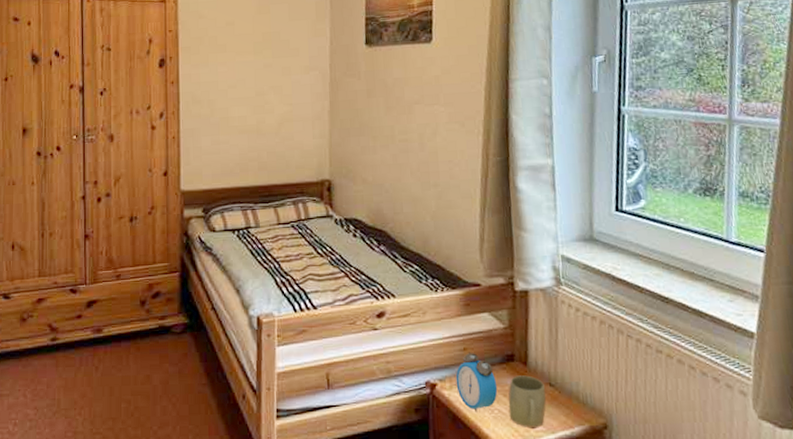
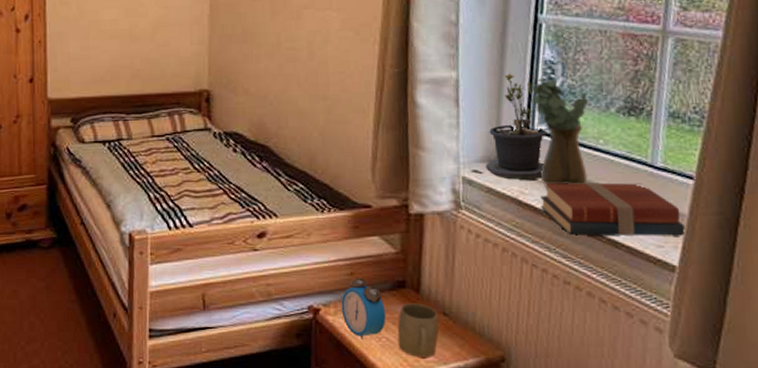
potted plant: none [568,159,634,257] -> present [470,73,547,181]
vase: none [616,161,673,267] -> present [529,75,588,192]
books: none [631,257,760,307] -> present [540,182,685,237]

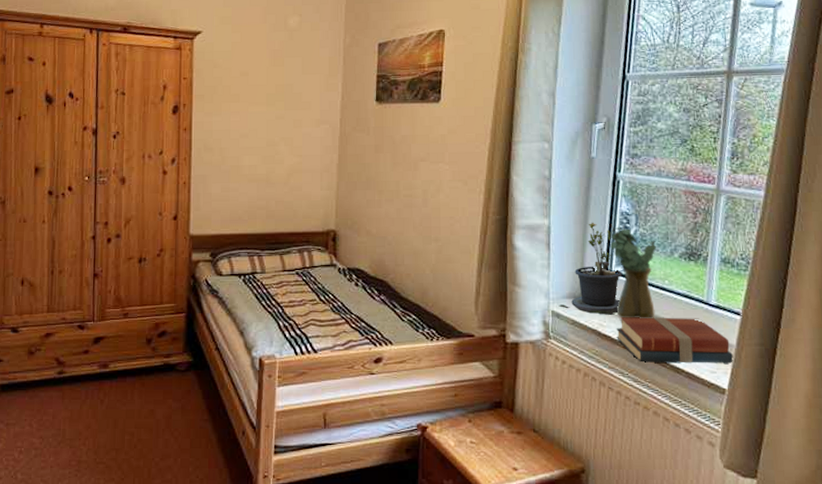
alarm clock: present [341,277,386,339] -> none [446,398,485,454]
mug: present [397,303,440,357] -> none [494,421,530,469]

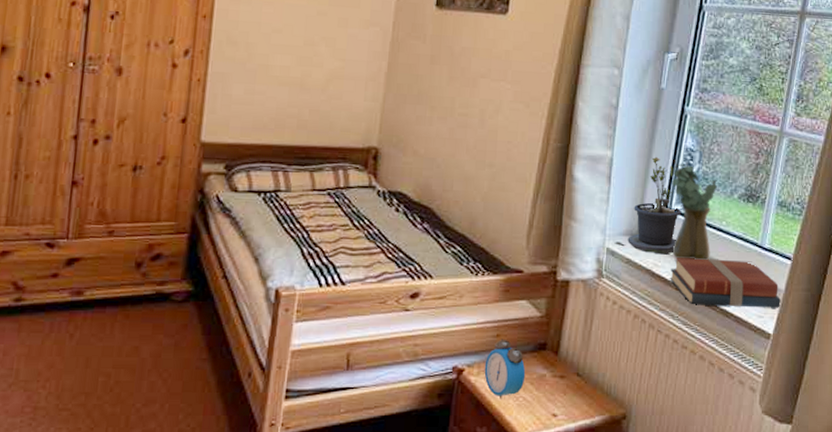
alarm clock: none [446,398,485,454] -> present [484,338,526,399]

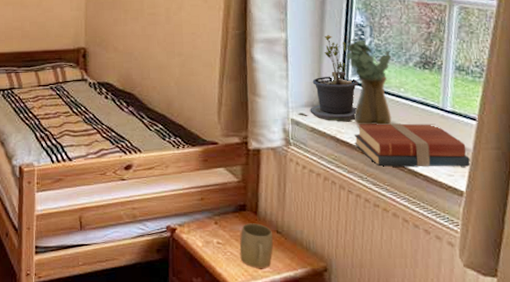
alarm clock: present [484,338,526,399] -> none [193,201,230,254]
mug: none [533,364,573,415] -> present [239,223,274,268]

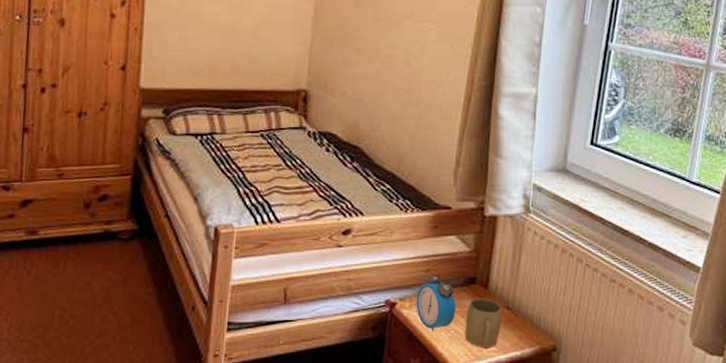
alarm clock: none [193,201,230,254] -> present [416,273,456,331]
potted plant: present [297,34,359,122] -> none [540,93,608,190]
vase: present [344,36,392,131] -> none [596,96,643,200]
books: present [354,123,470,168] -> none [597,193,710,242]

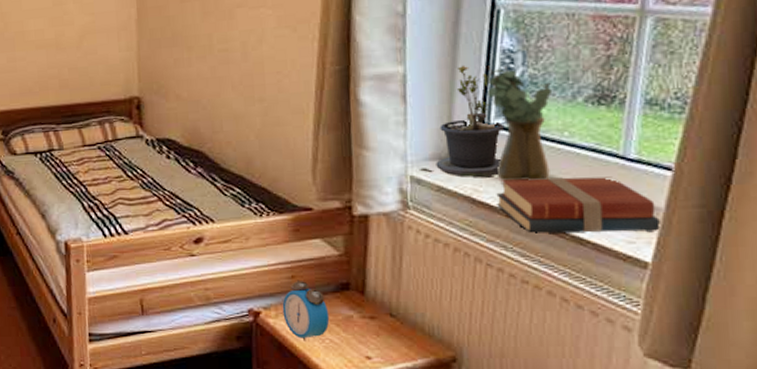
mug: present [464,298,503,347] -> none [341,305,386,358]
potted plant: none [540,93,608,190] -> present [418,65,505,178]
vase: none [596,96,643,200] -> present [485,66,552,189]
books: none [597,193,710,242] -> present [496,176,660,234]

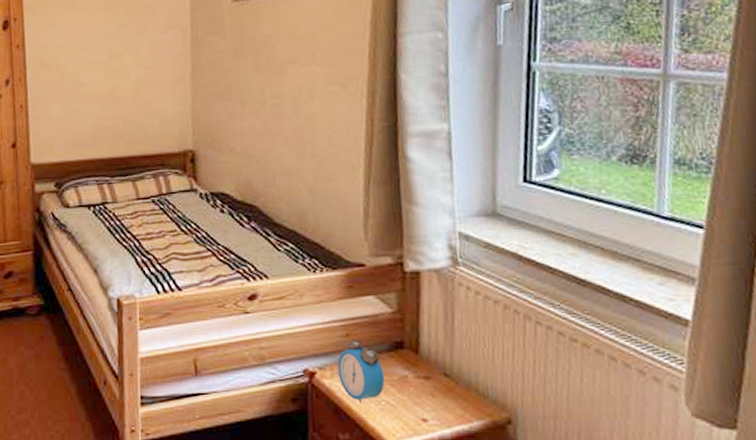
potted plant: present [418,65,505,178] -> none [466,123,546,235]
vase: present [485,66,552,189] -> none [525,124,591,245]
books: present [496,176,660,234] -> none [541,234,697,291]

